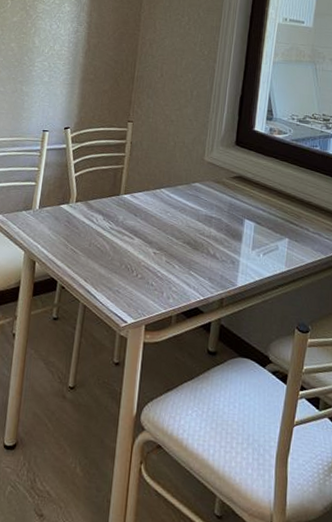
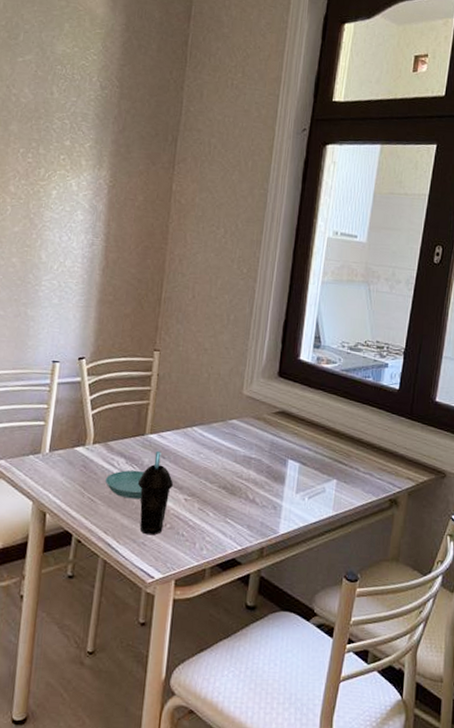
saucer: none [86,226,120,252] -> present [105,470,145,500]
cup: none [113,209,144,284] -> present [137,450,173,536]

